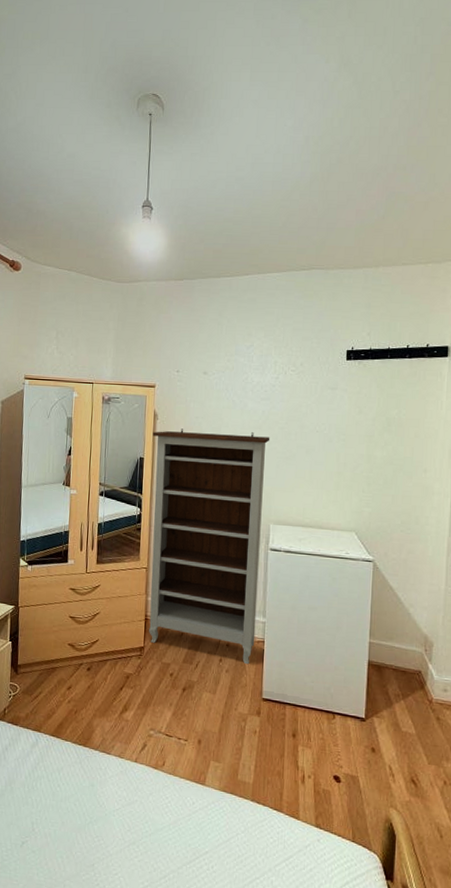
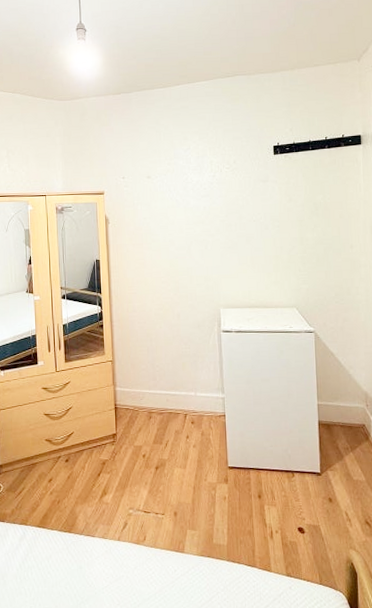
bookshelf: present [149,428,270,665] -> none [106,226,217,438]

